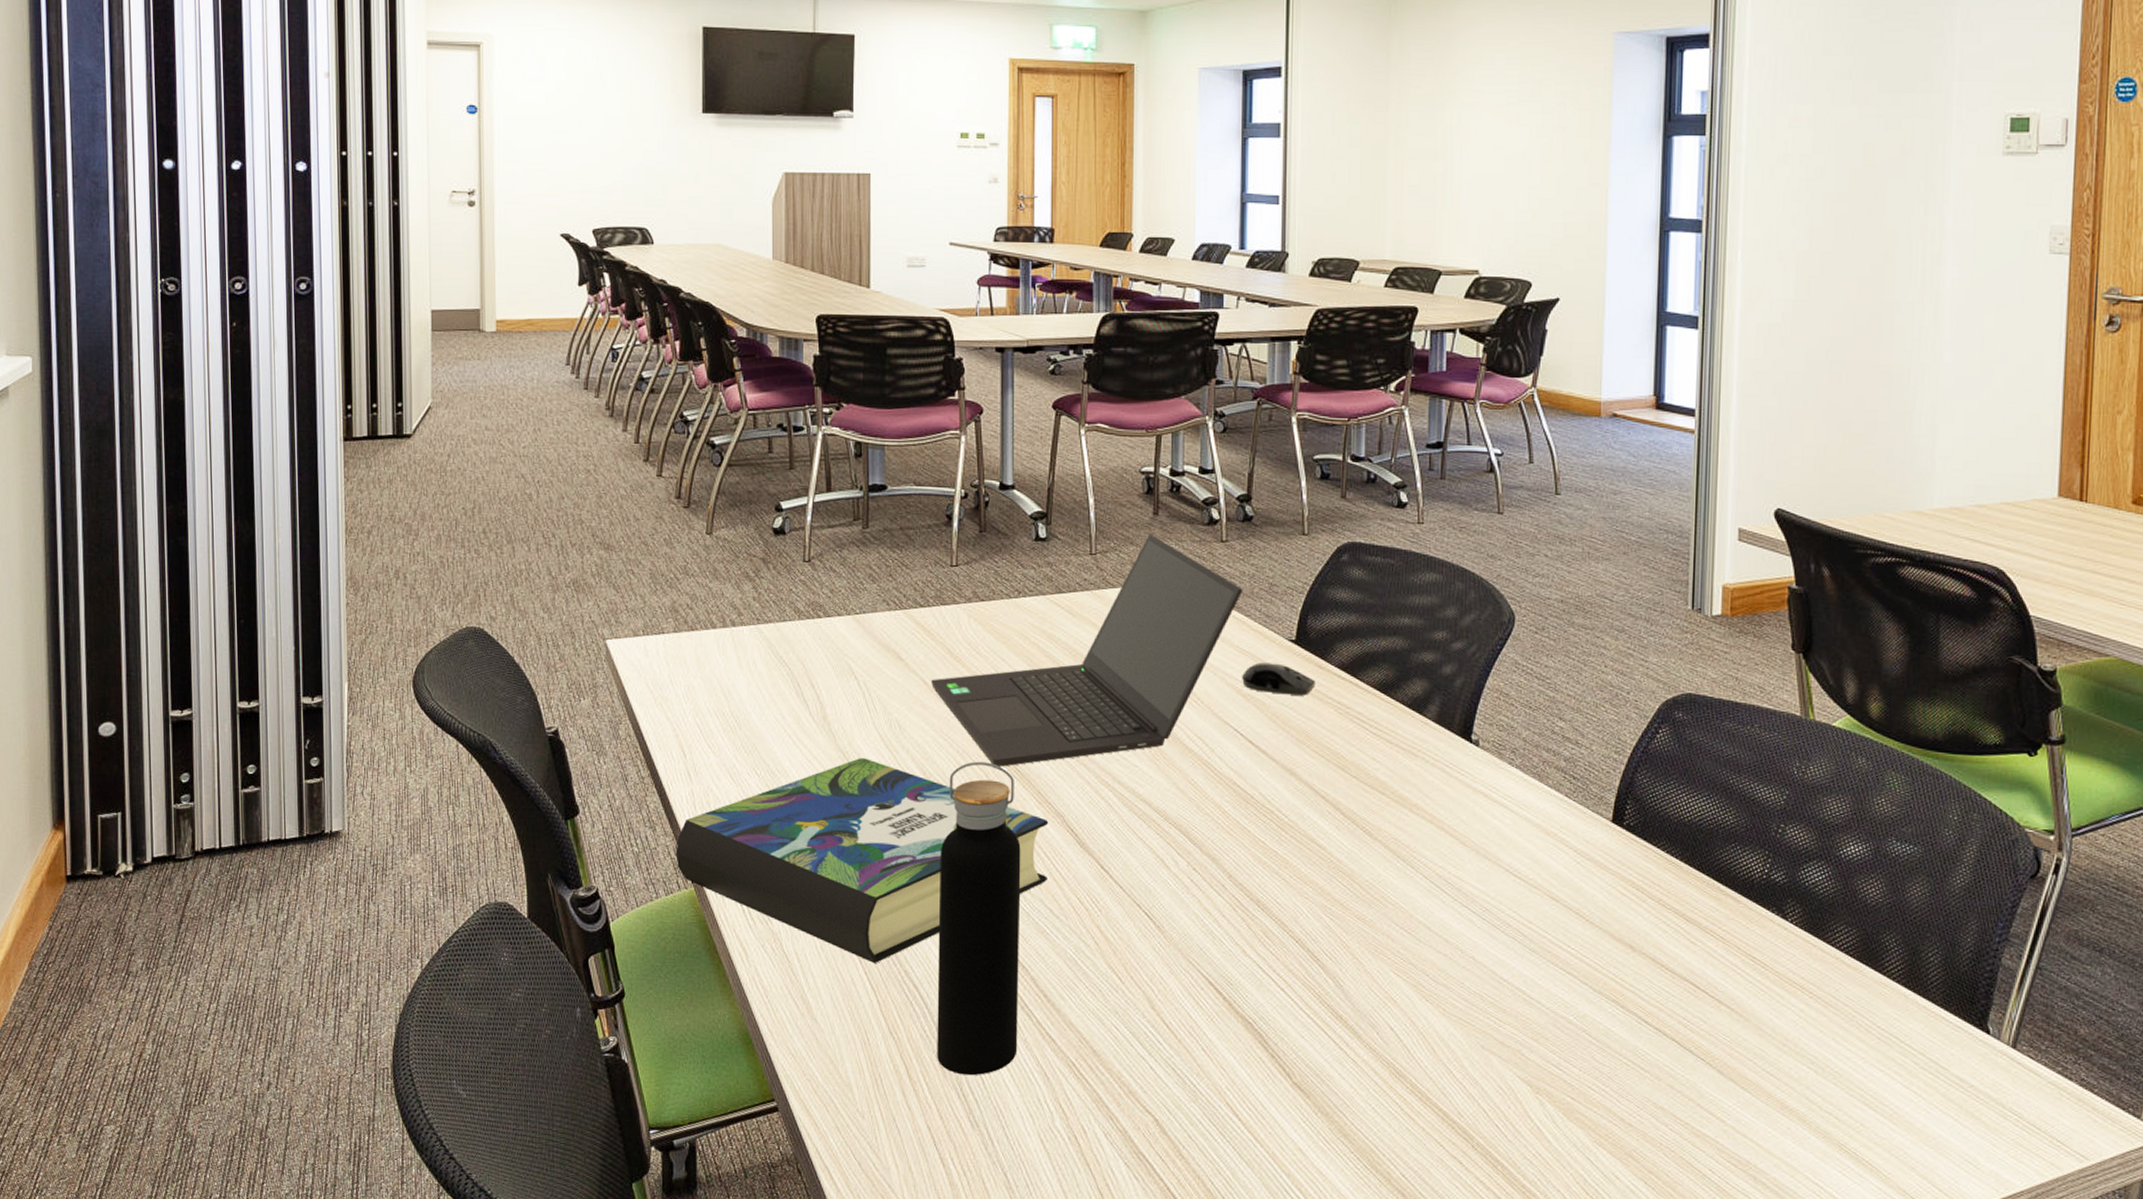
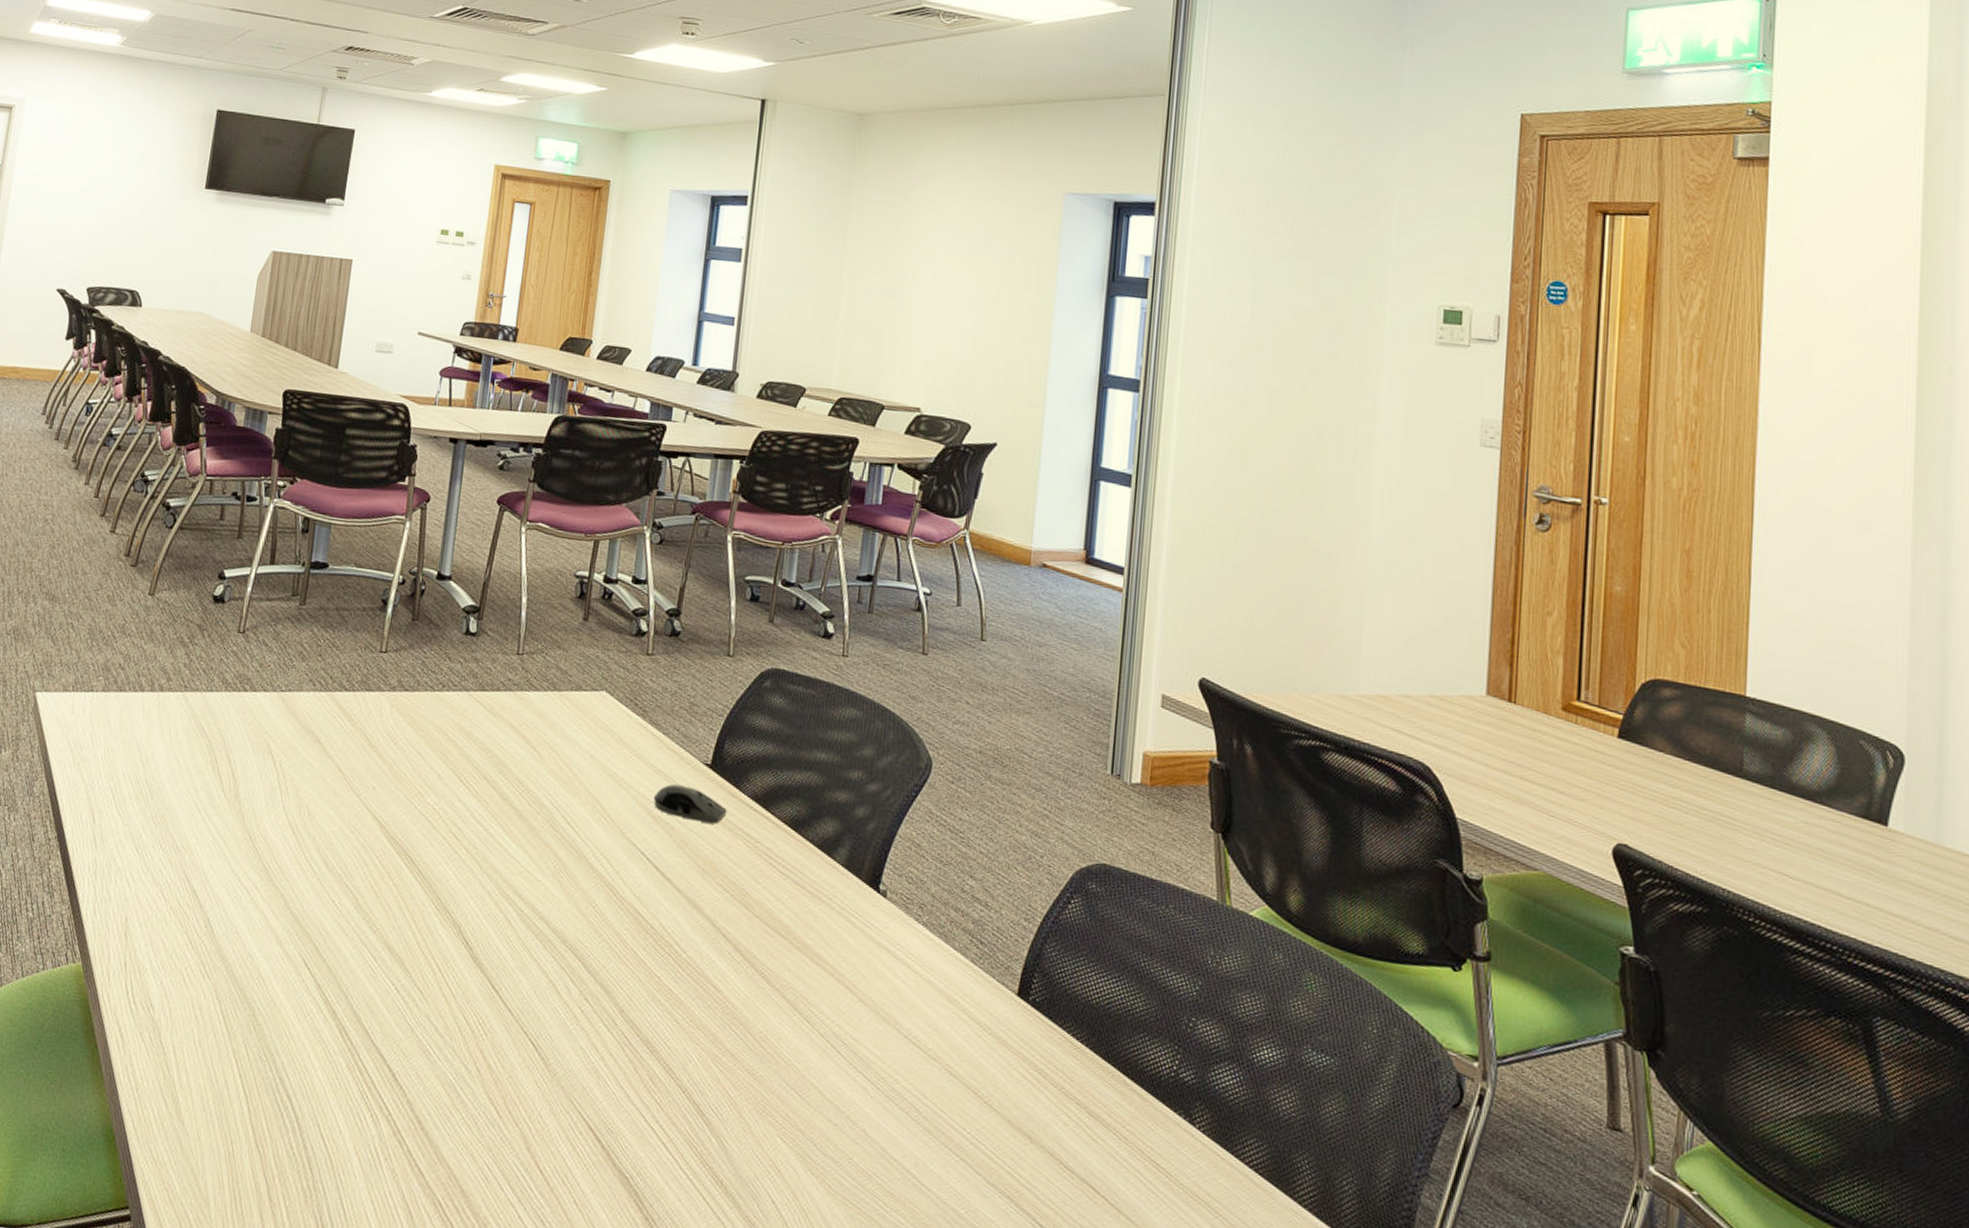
book: present [675,758,1049,963] -> none [68,842,445,1066]
laptop: present [931,534,1243,767] -> none [345,640,664,867]
water bottle: present [937,761,1021,1076] -> none [300,858,416,1205]

